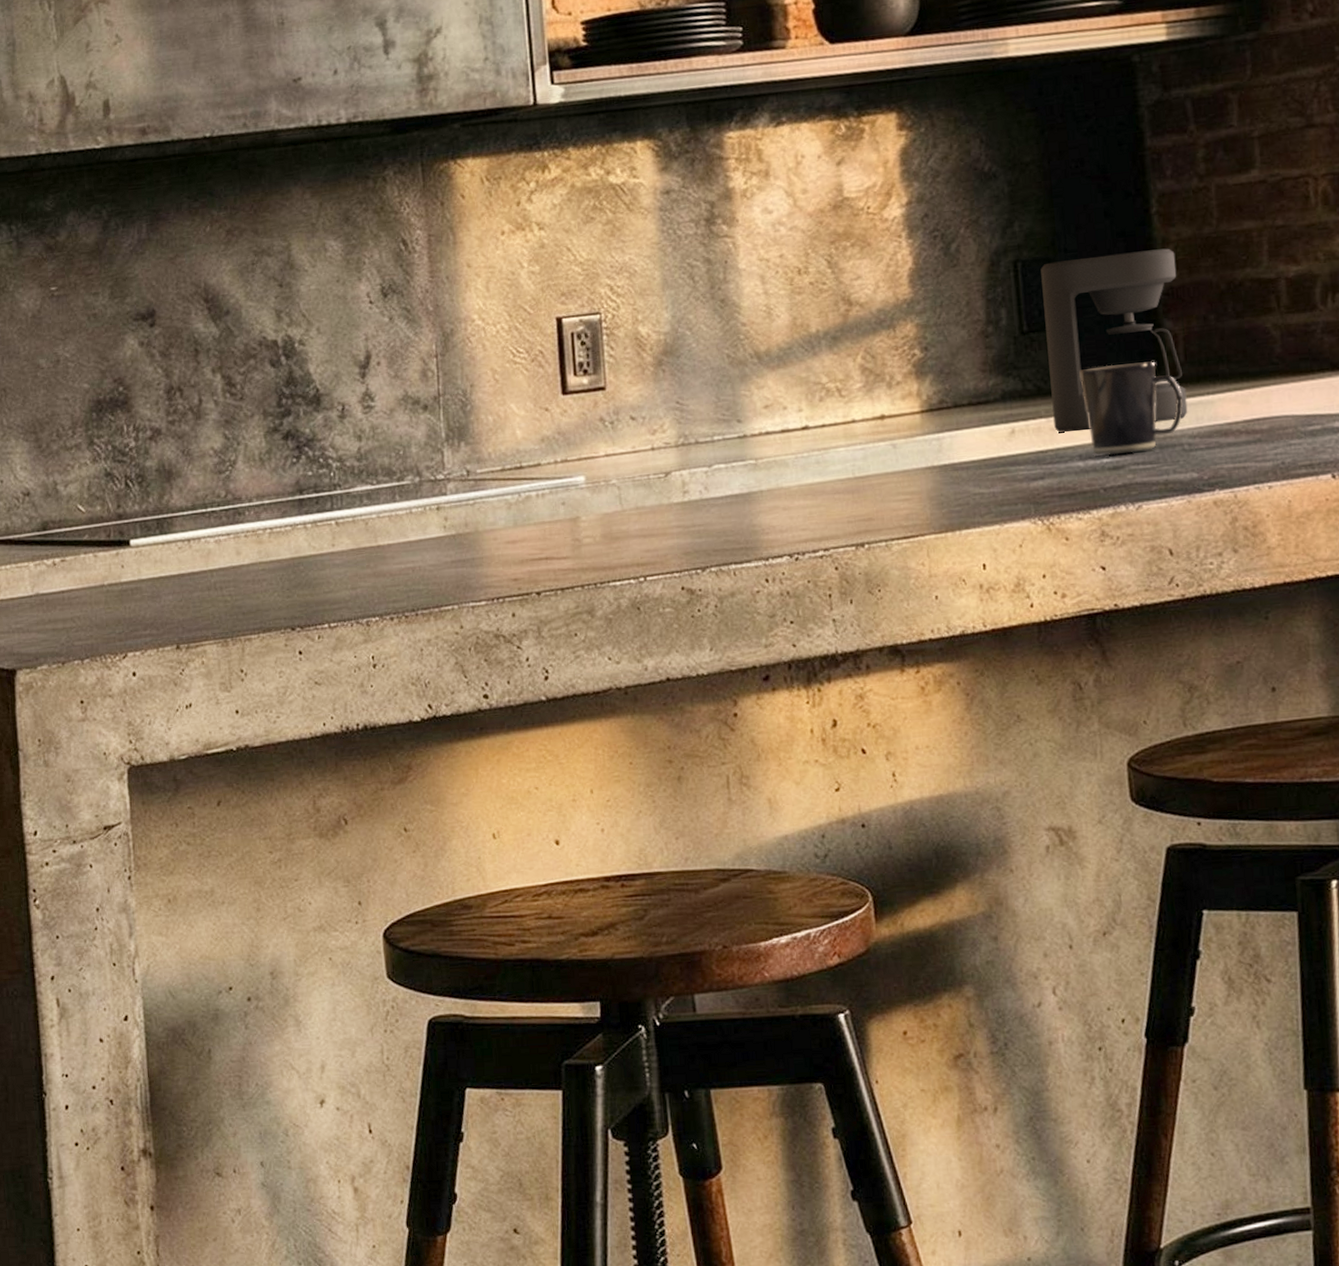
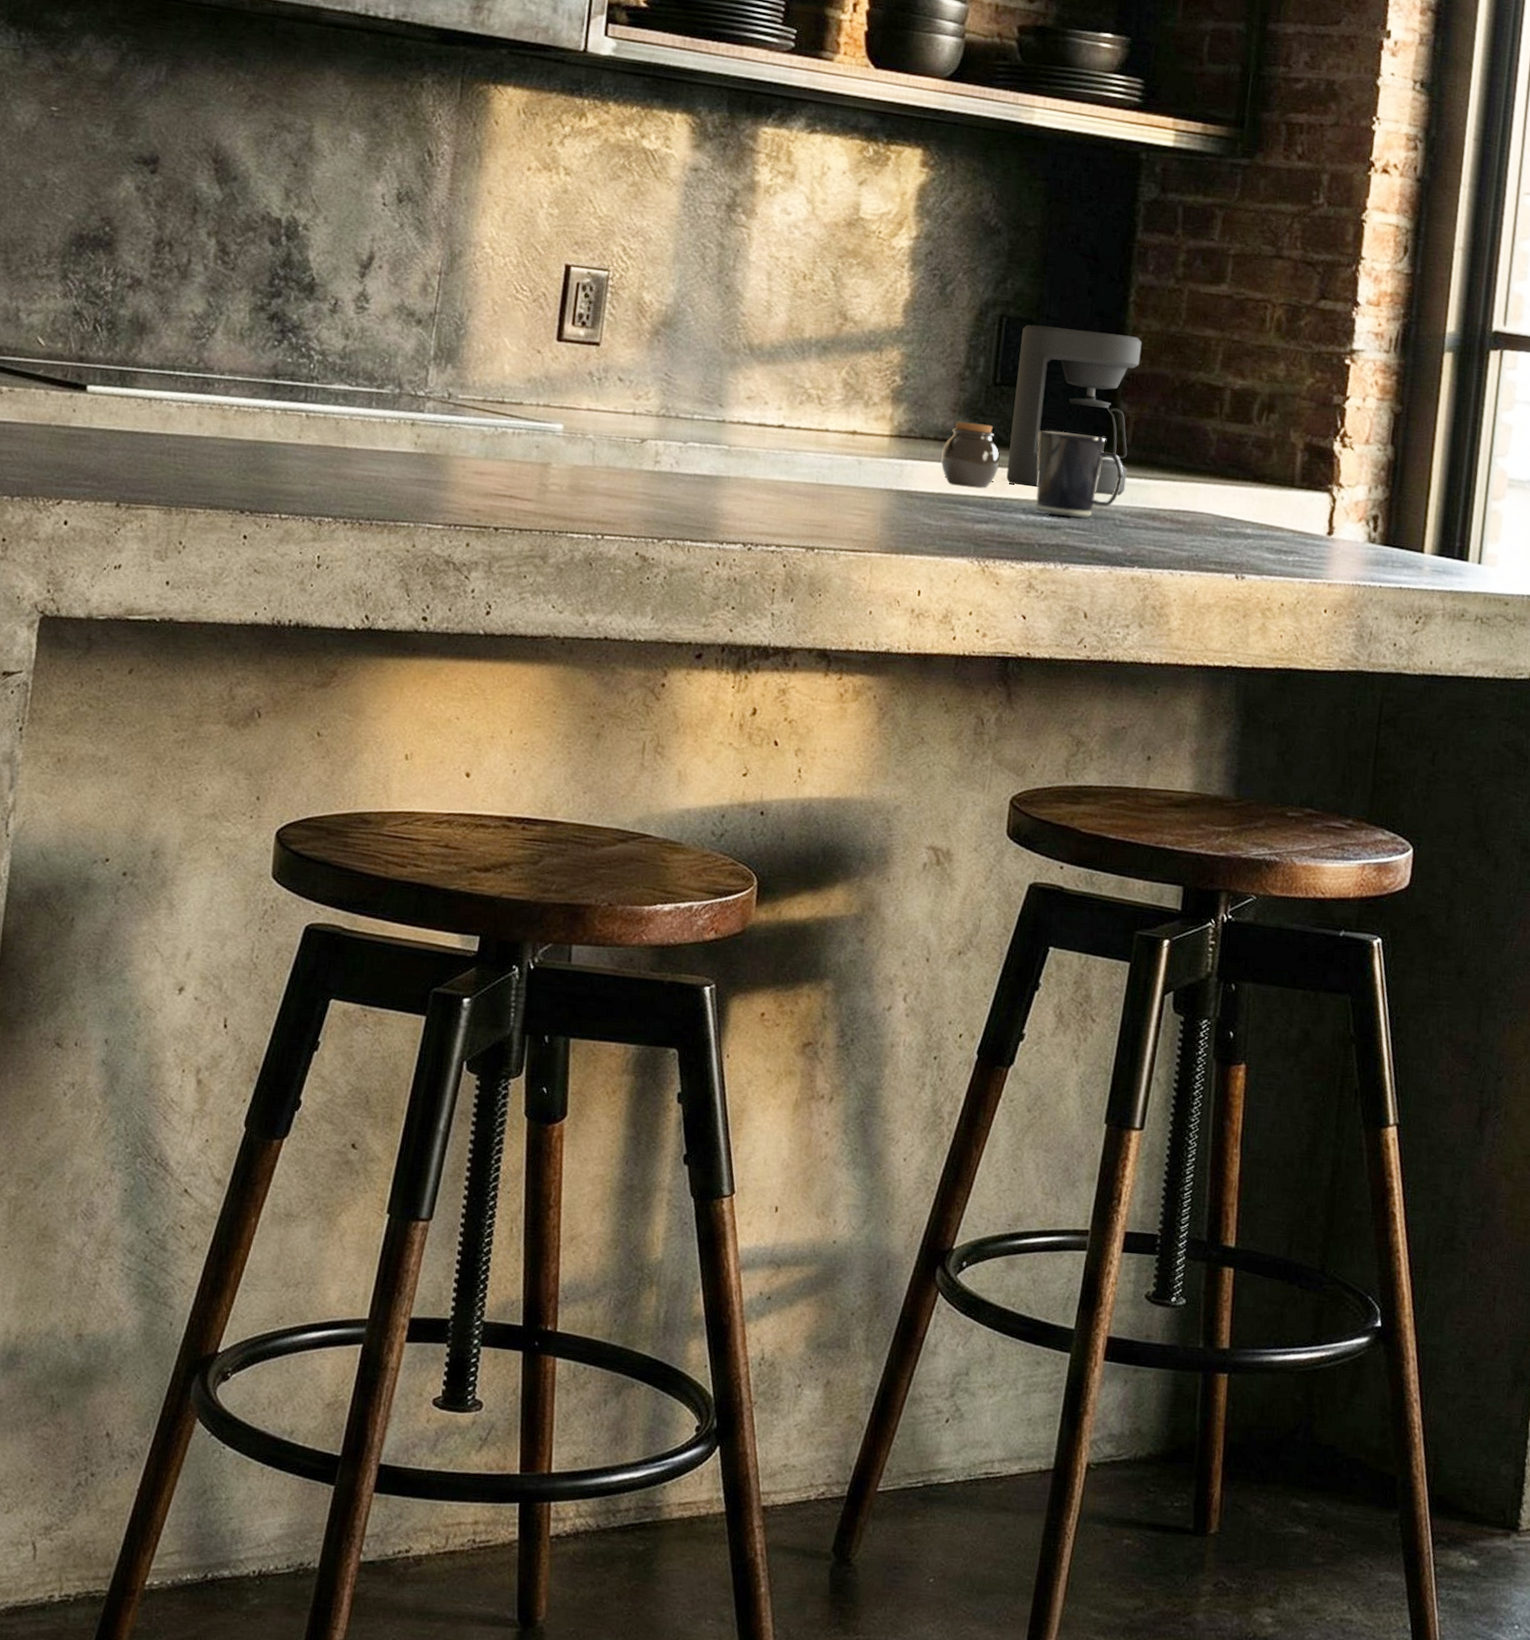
jar: none [979,376,1045,448] -> present [941,421,1001,489]

